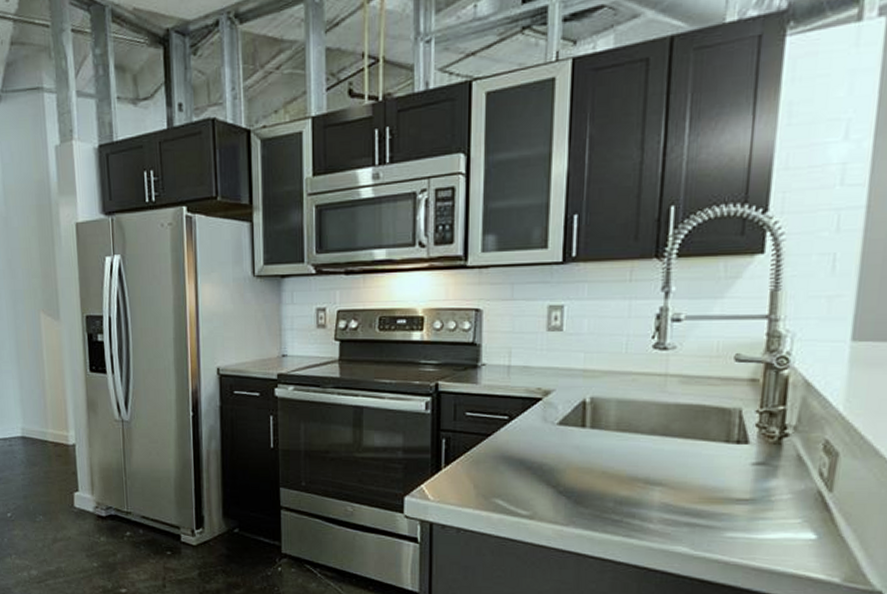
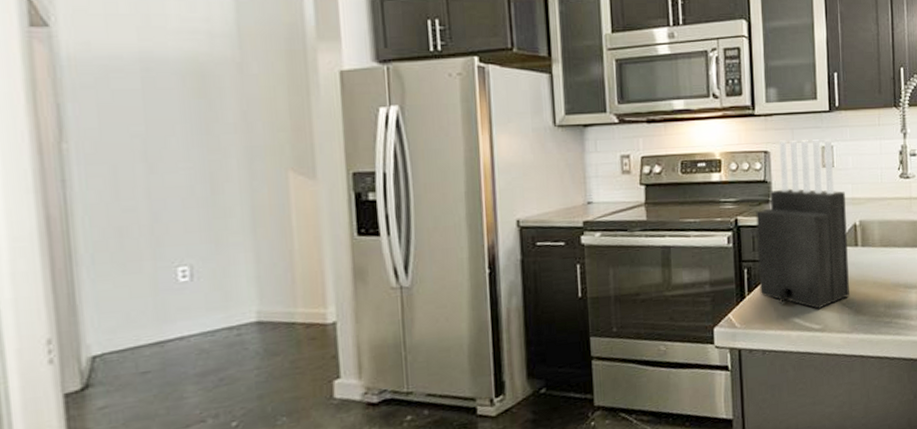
knife block: none [458,296,574,493] -> present [756,139,849,309]

